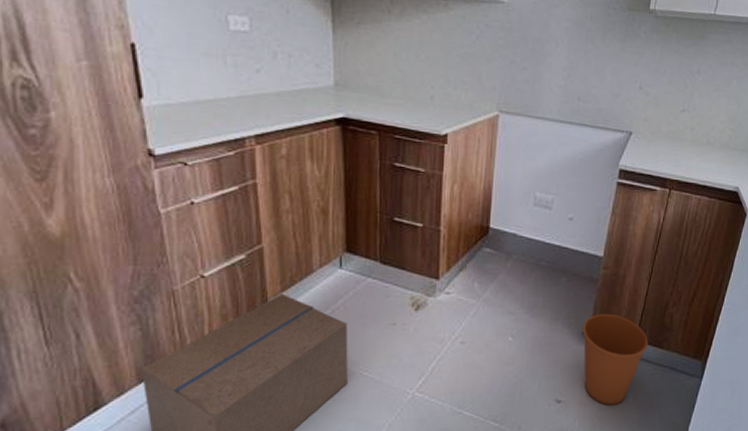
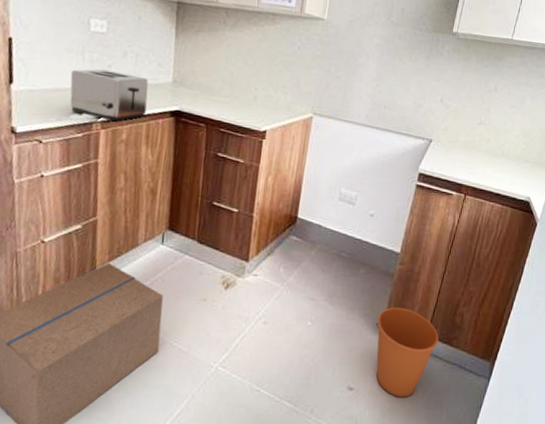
toaster: none [211,74,307,135] -> present [70,69,148,122]

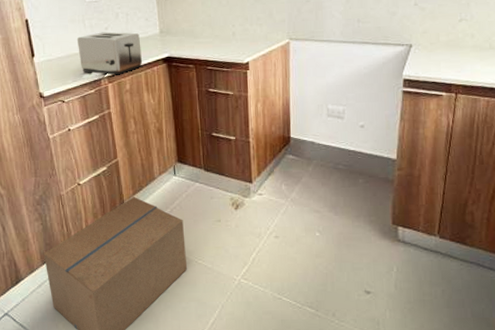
bucket: present [375,306,439,399] -> none [382,211,451,299]

